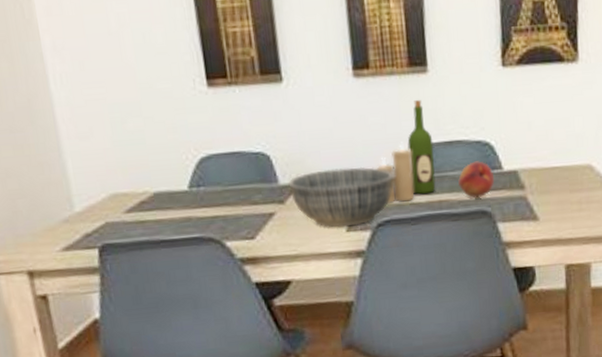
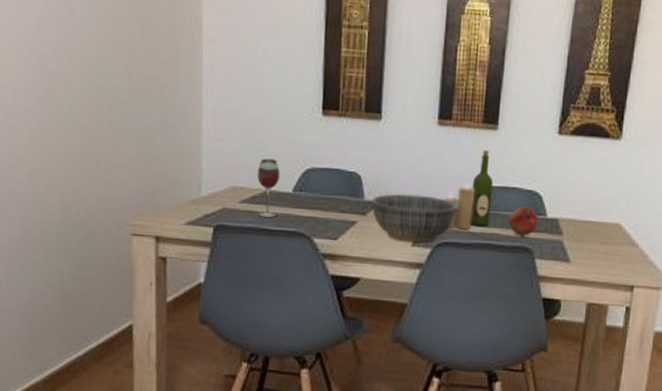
wineglass: none [139,151,175,226] -> present [257,158,281,218]

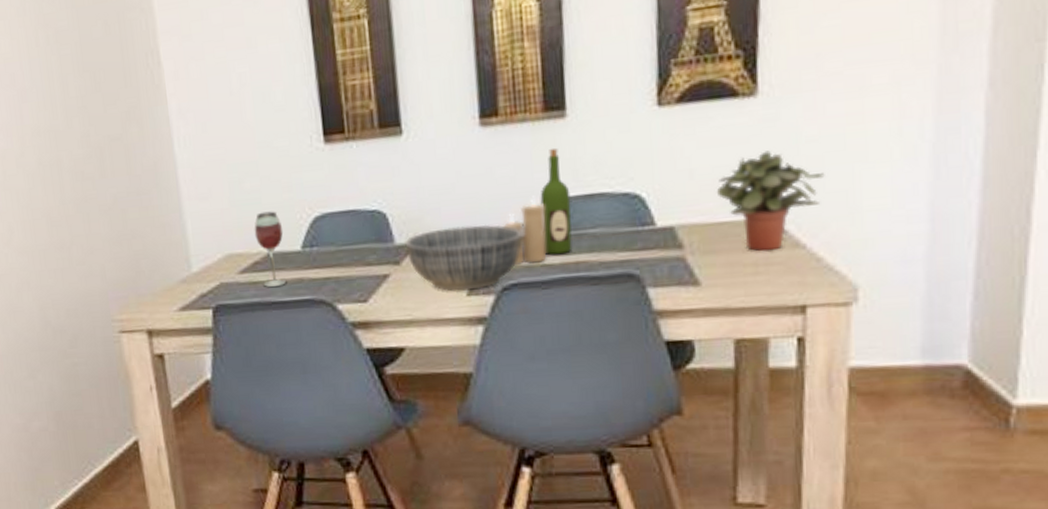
fruit: present [508,206,539,237] -> none [600,216,645,260]
potted plant: none [588,178,656,245] -> present [716,150,825,252]

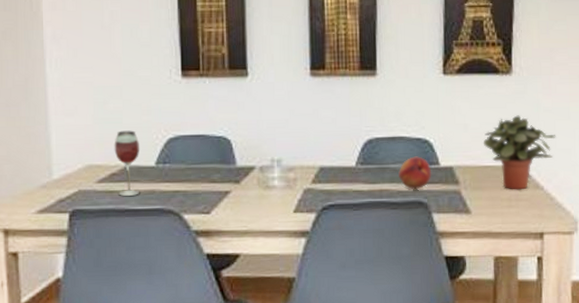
bowl: present [405,224,523,291] -> none [245,155,340,207]
candle: present [503,196,546,265] -> none [325,135,358,189]
wine bottle: present [540,147,573,255] -> none [354,98,378,183]
fruit: none [600,216,645,260] -> present [398,156,432,190]

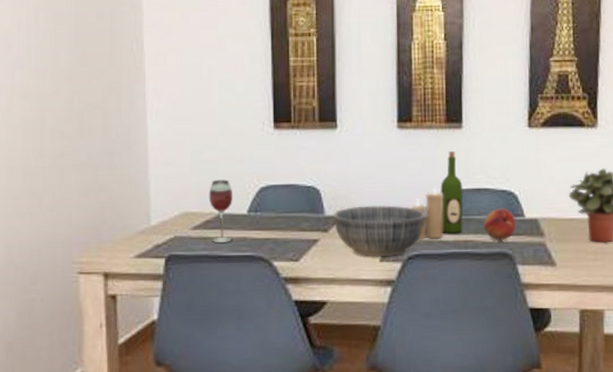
bowl: none [245,155,340,207] -> present [333,205,426,256]
candle: none [325,135,358,189] -> present [411,186,444,239]
wine bottle: none [354,98,378,183] -> present [440,150,463,234]

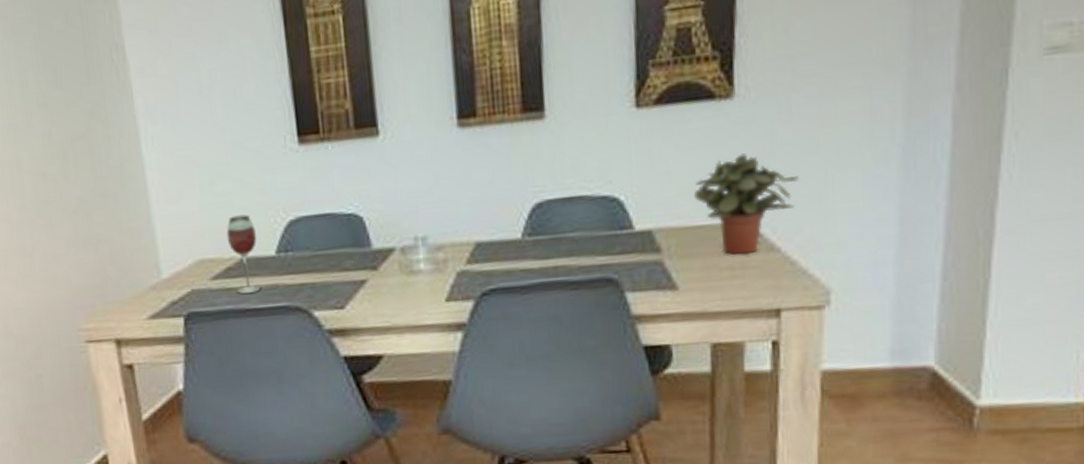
bowl: present [333,205,426,256] -> none [382,228,502,297]
candle: present [411,186,444,239] -> none [481,199,525,269]
wine bottle: present [440,150,463,234] -> none [519,149,552,260]
fruit: present [483,208,517,241] -> none [578,219,624,264]

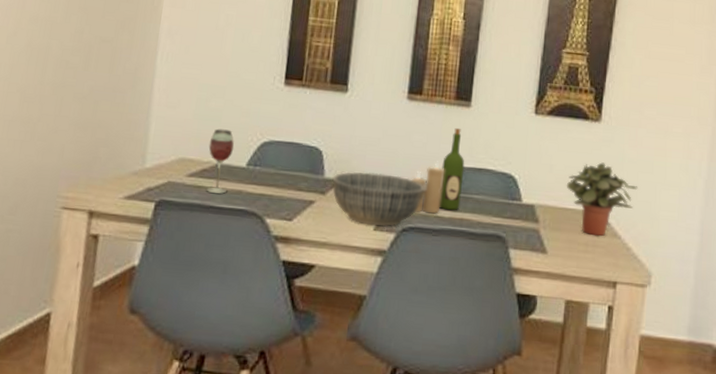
bowl: none [382,228,502,297] -> present [332,172,425,226]
candle: none [481,199,525,269] -> present [411,161,445,214]
wine bottle: none [519,149,552,260] -> present [438,127,465,211]

